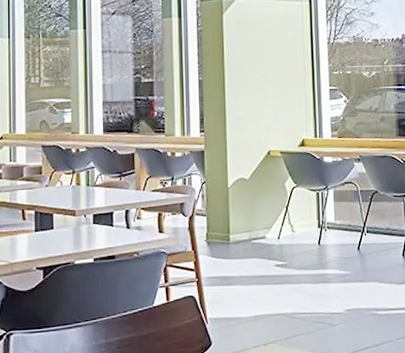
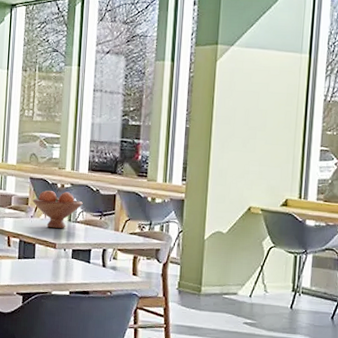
fruit bowl: none [46,156,100,195] -> present [32,190,83,229]

